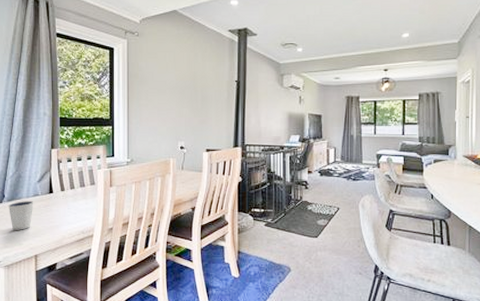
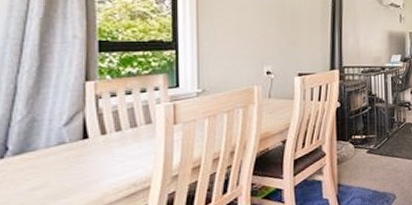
dixie cup: present [7,201,34,230] -> none [13,151,58,194]

